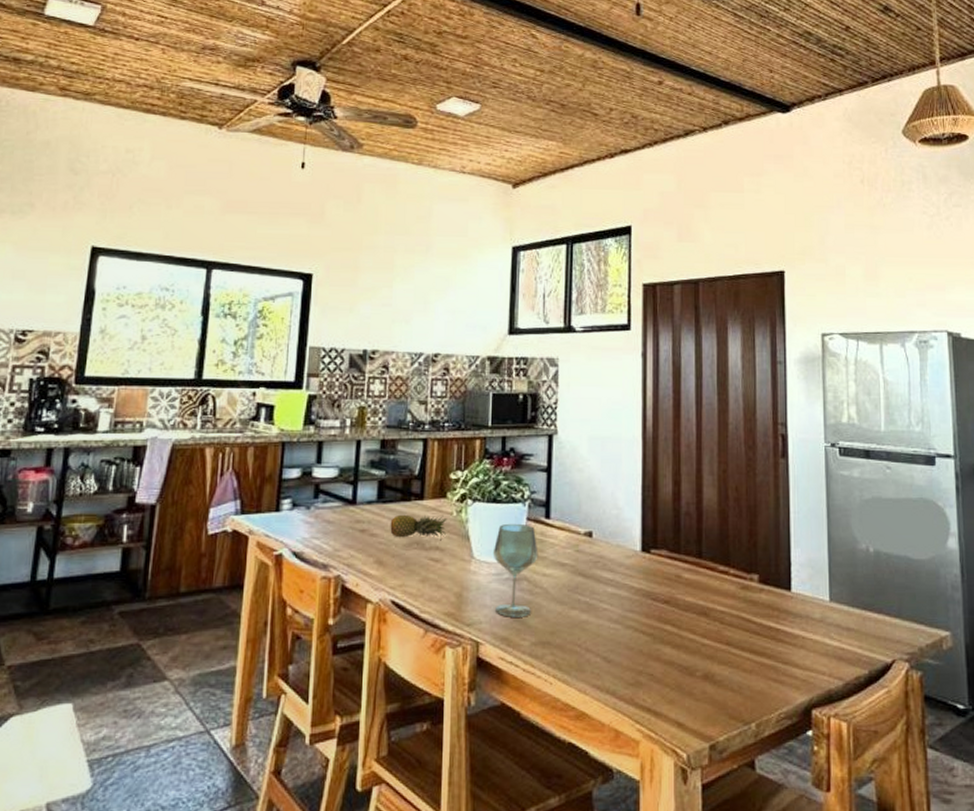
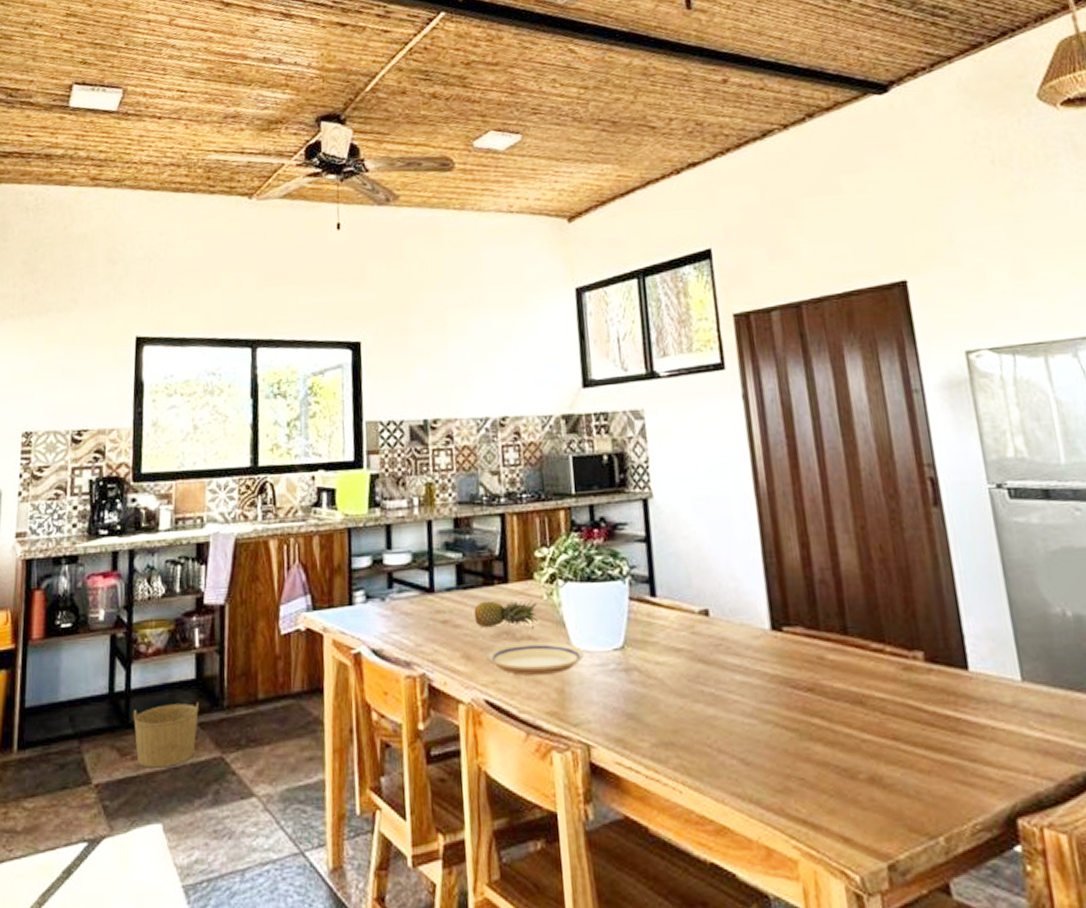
basket: none [53,592,122,652] -> present [133,702,200,768]
plate: none [398,552,483,580] -> present [488,641,584,675]
wine glass: present [493,523,539,617] -> none [593,604,648,715]

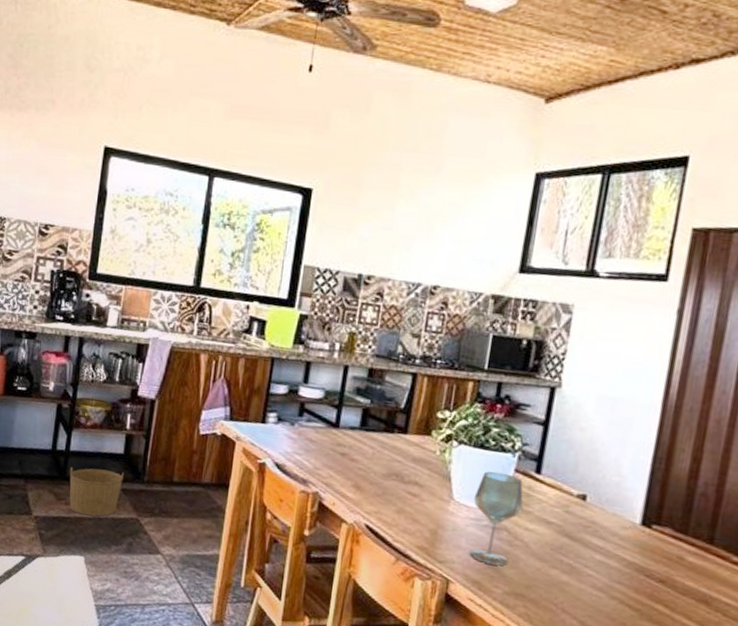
fruit: present [474,600,539,628] -> none [370,445,430,474]
plate: present [488,641,584,675] -> none [375,484,462,518]
wine glass: none [593,604,648,715] -> present [470,471,524,566]

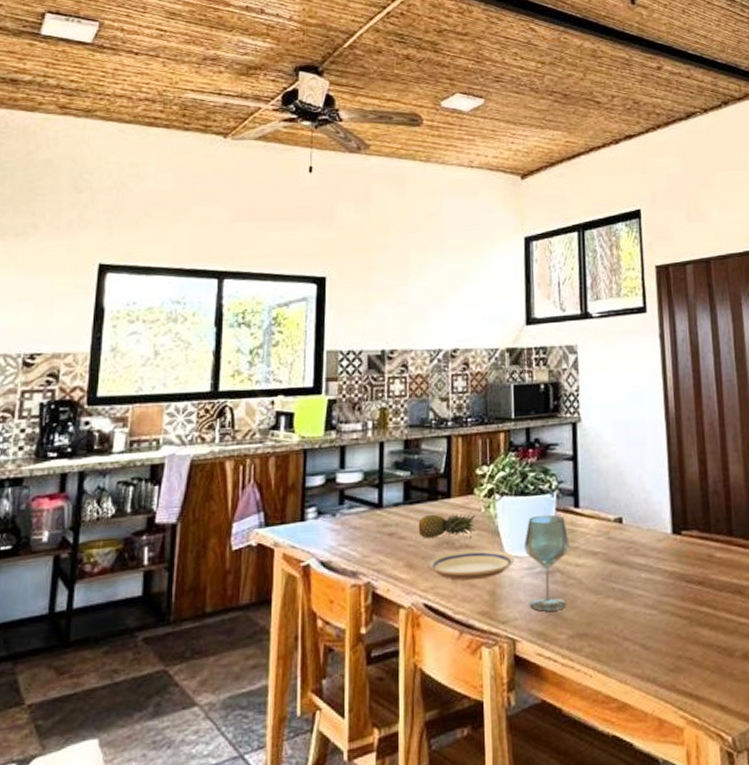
basket: present [69,467,125,517] -> none [73,618,145,686]
fruit: none [370,445,430,474] -> present [418,513,476,539]
plate: none [375,484,462,518] -> present [429,549,515,580]

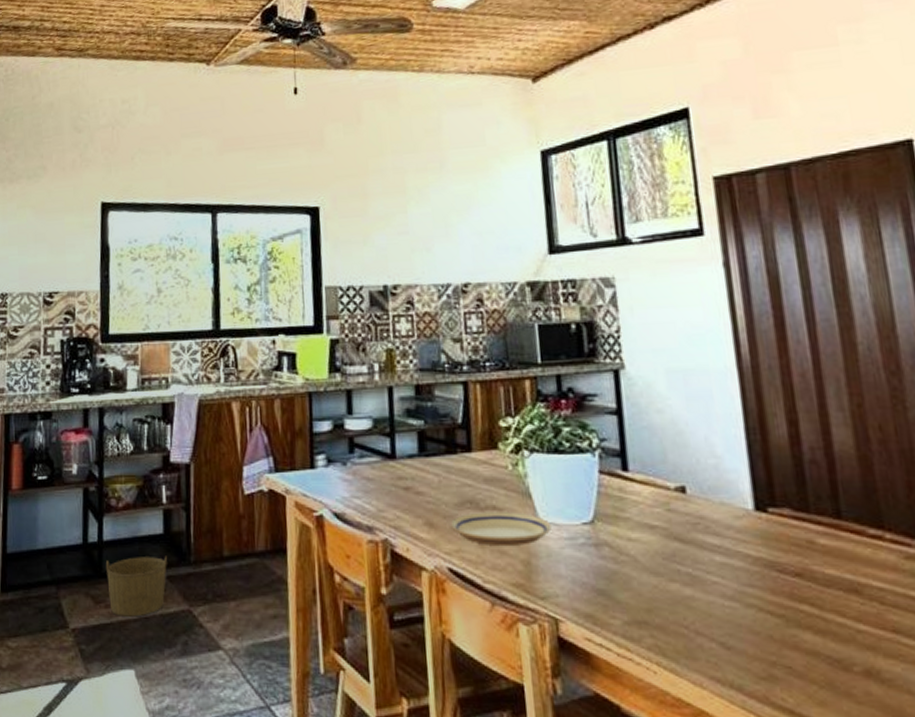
basket: none [73,618,145,686] -> present [105,556,168,617]
fruit: present [418,513,476,539] -> none [436,469,504,496]
wine glass: present [524,514,570,612] -> none [561,477,619,591]

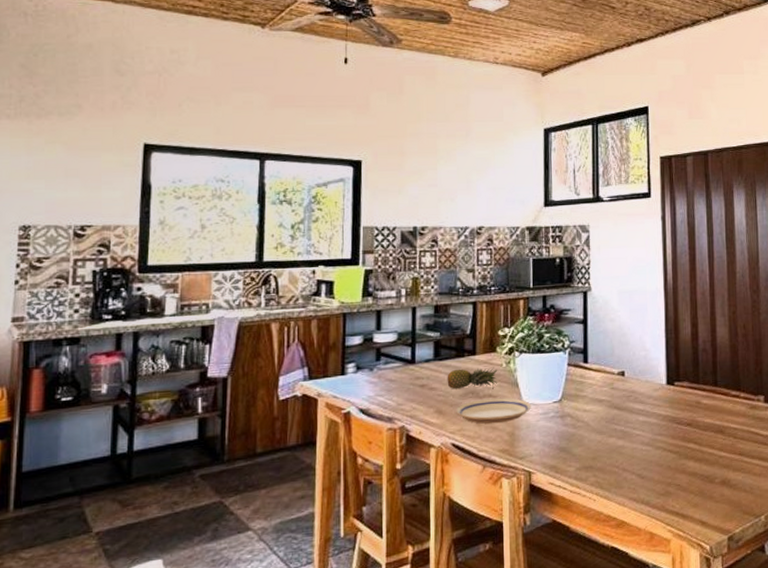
basket: present [105,556,168,617] -> none [135,458,201,515]
fruit: none [436,469,504,496] -> present [447,368,498,390]

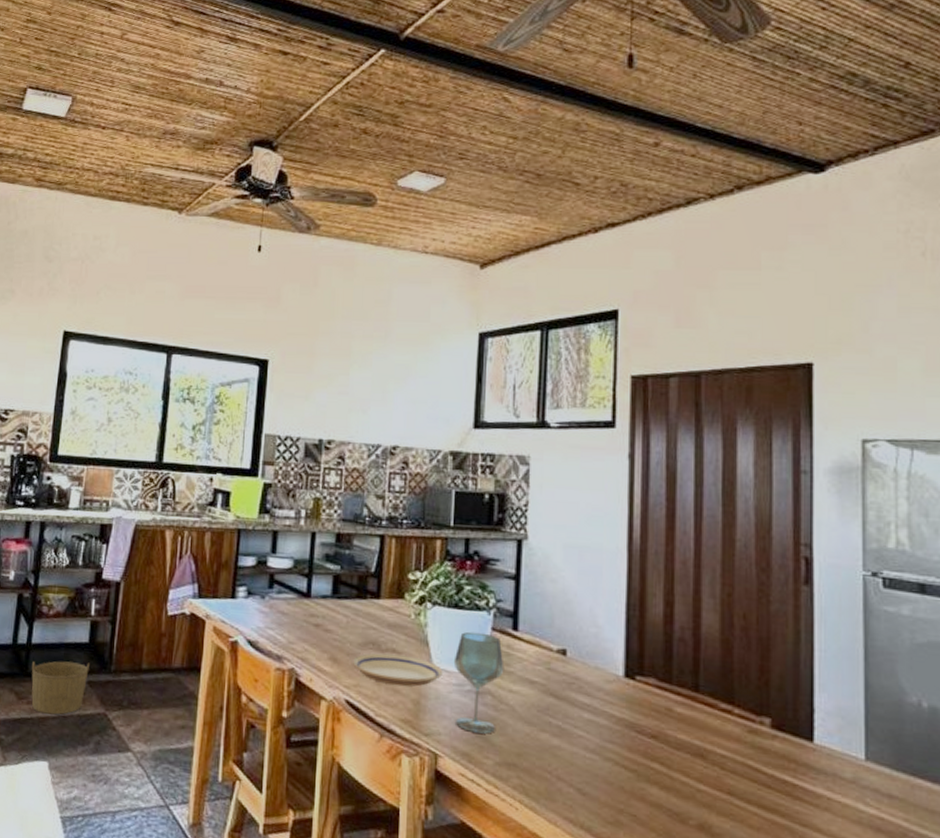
basket: none [135,458,201,515] -> present [31,661,91,715]
fruit: present [447,368,498,390] -> none [345,612,405,641]
wine glass: none [539,369,579,449] -> present [453,632,504,734]

